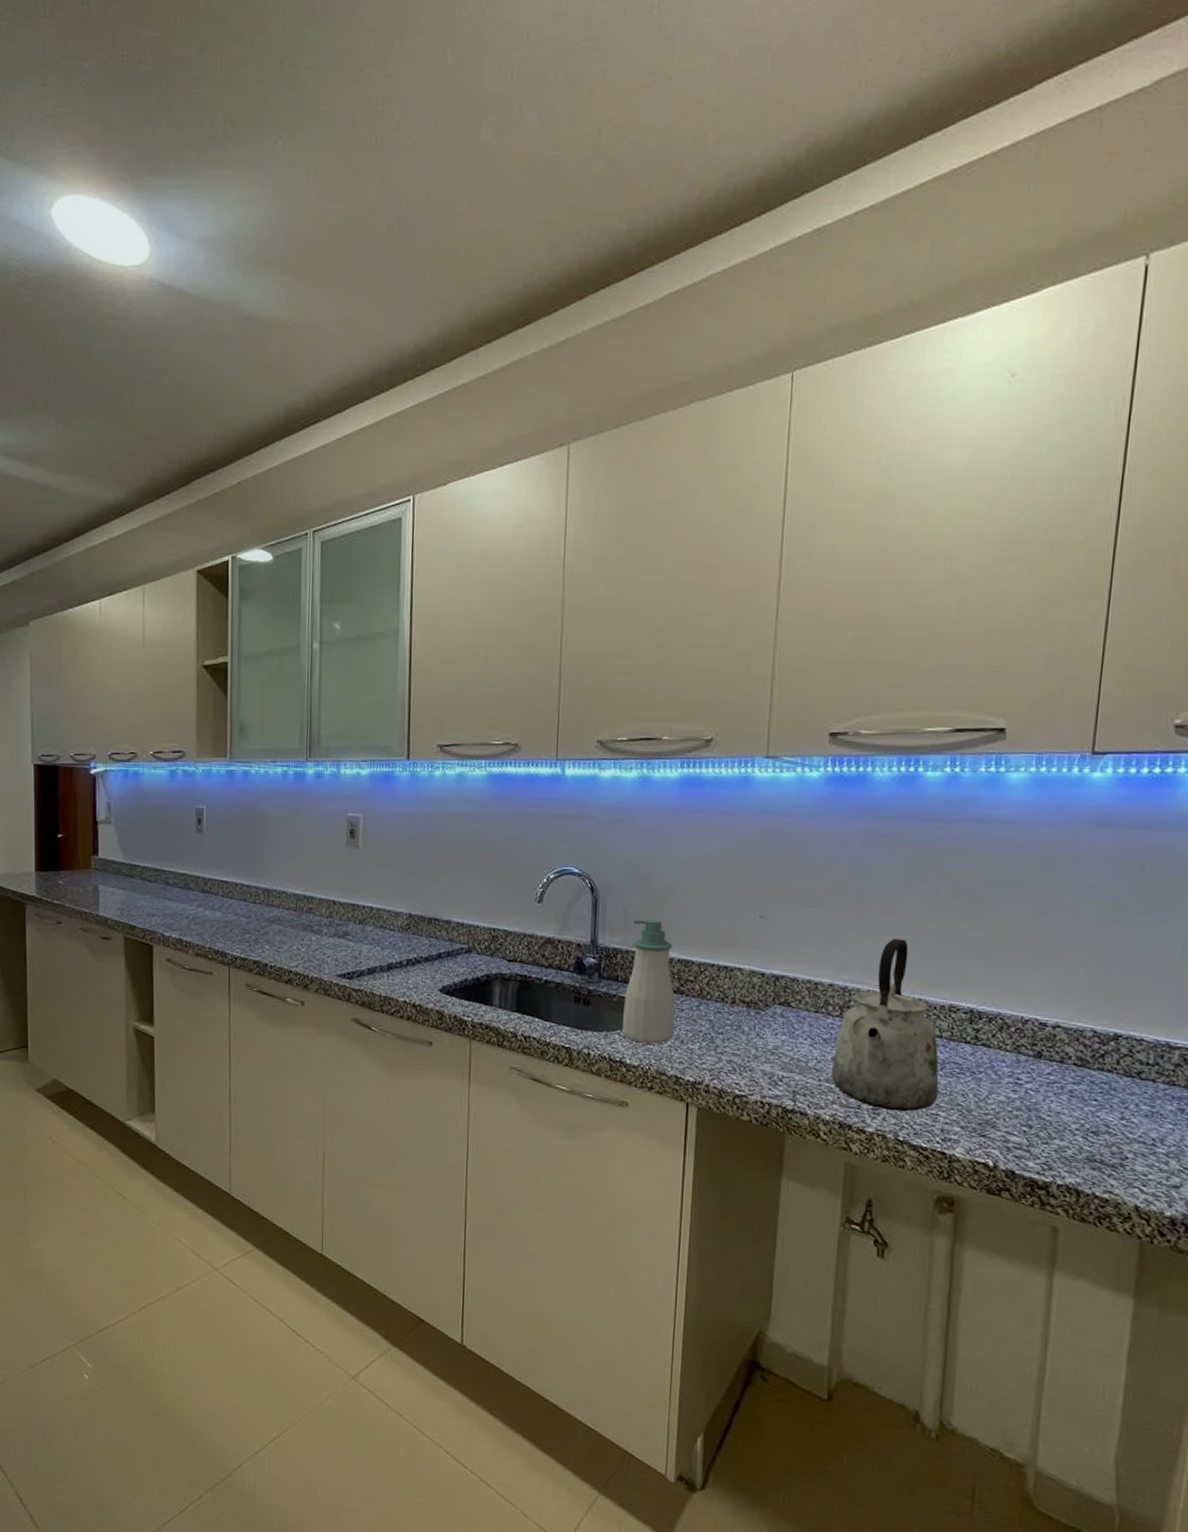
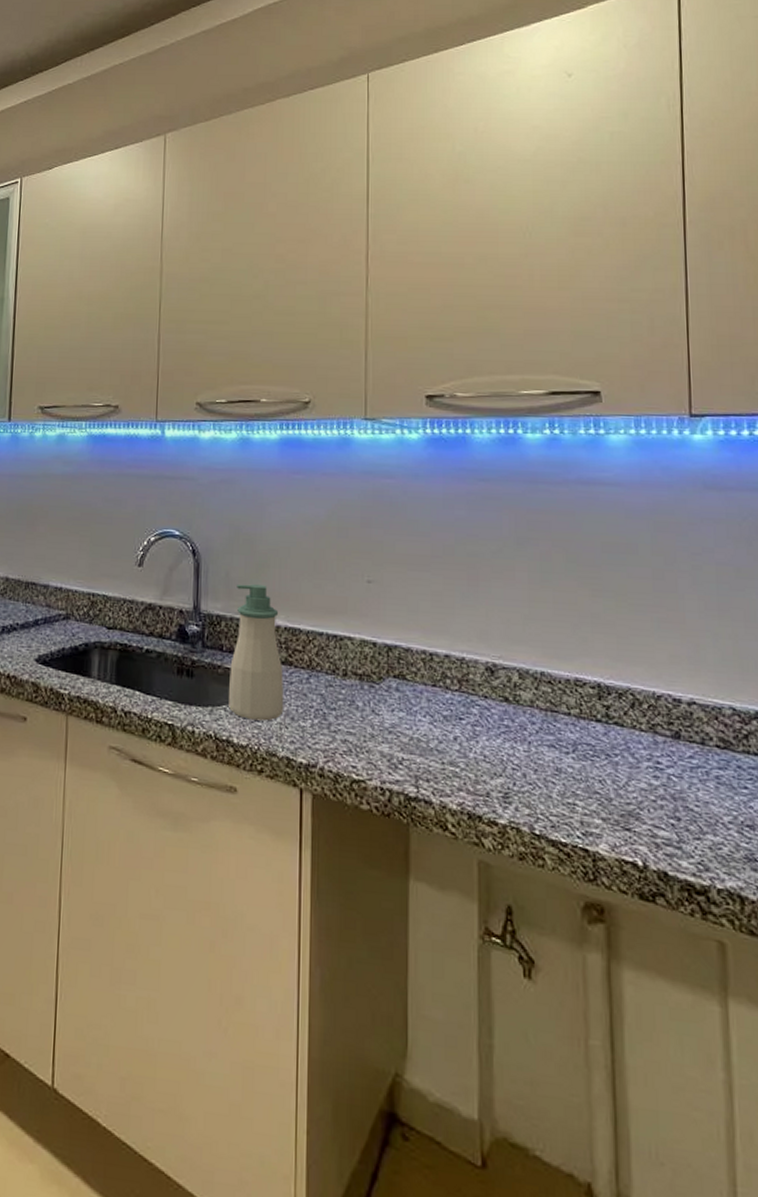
kettle: present [831,938,939,1112] -> none [454,605,573,801]

